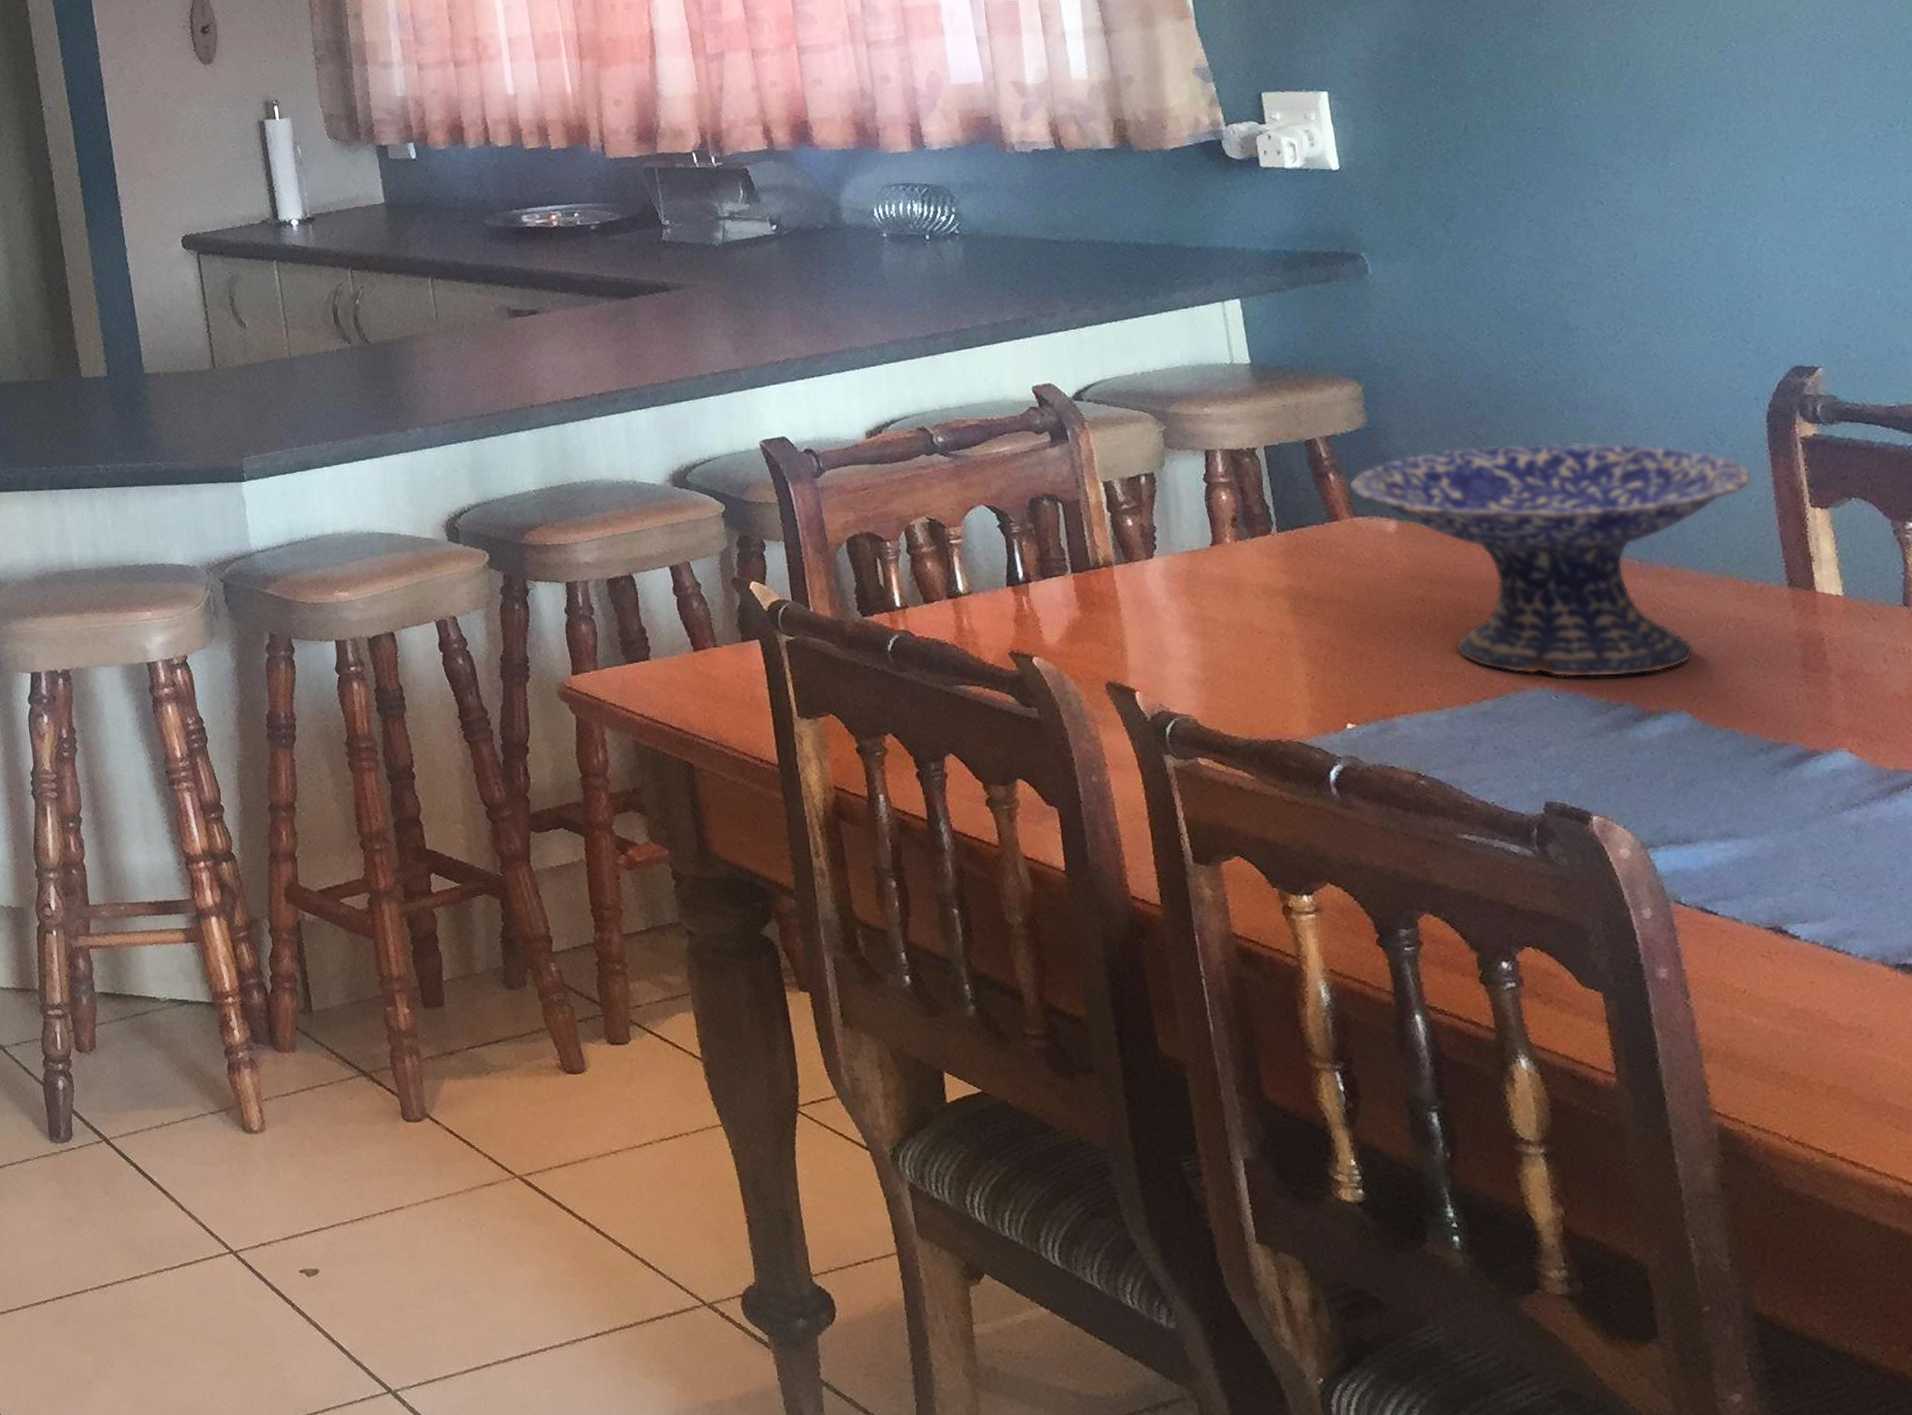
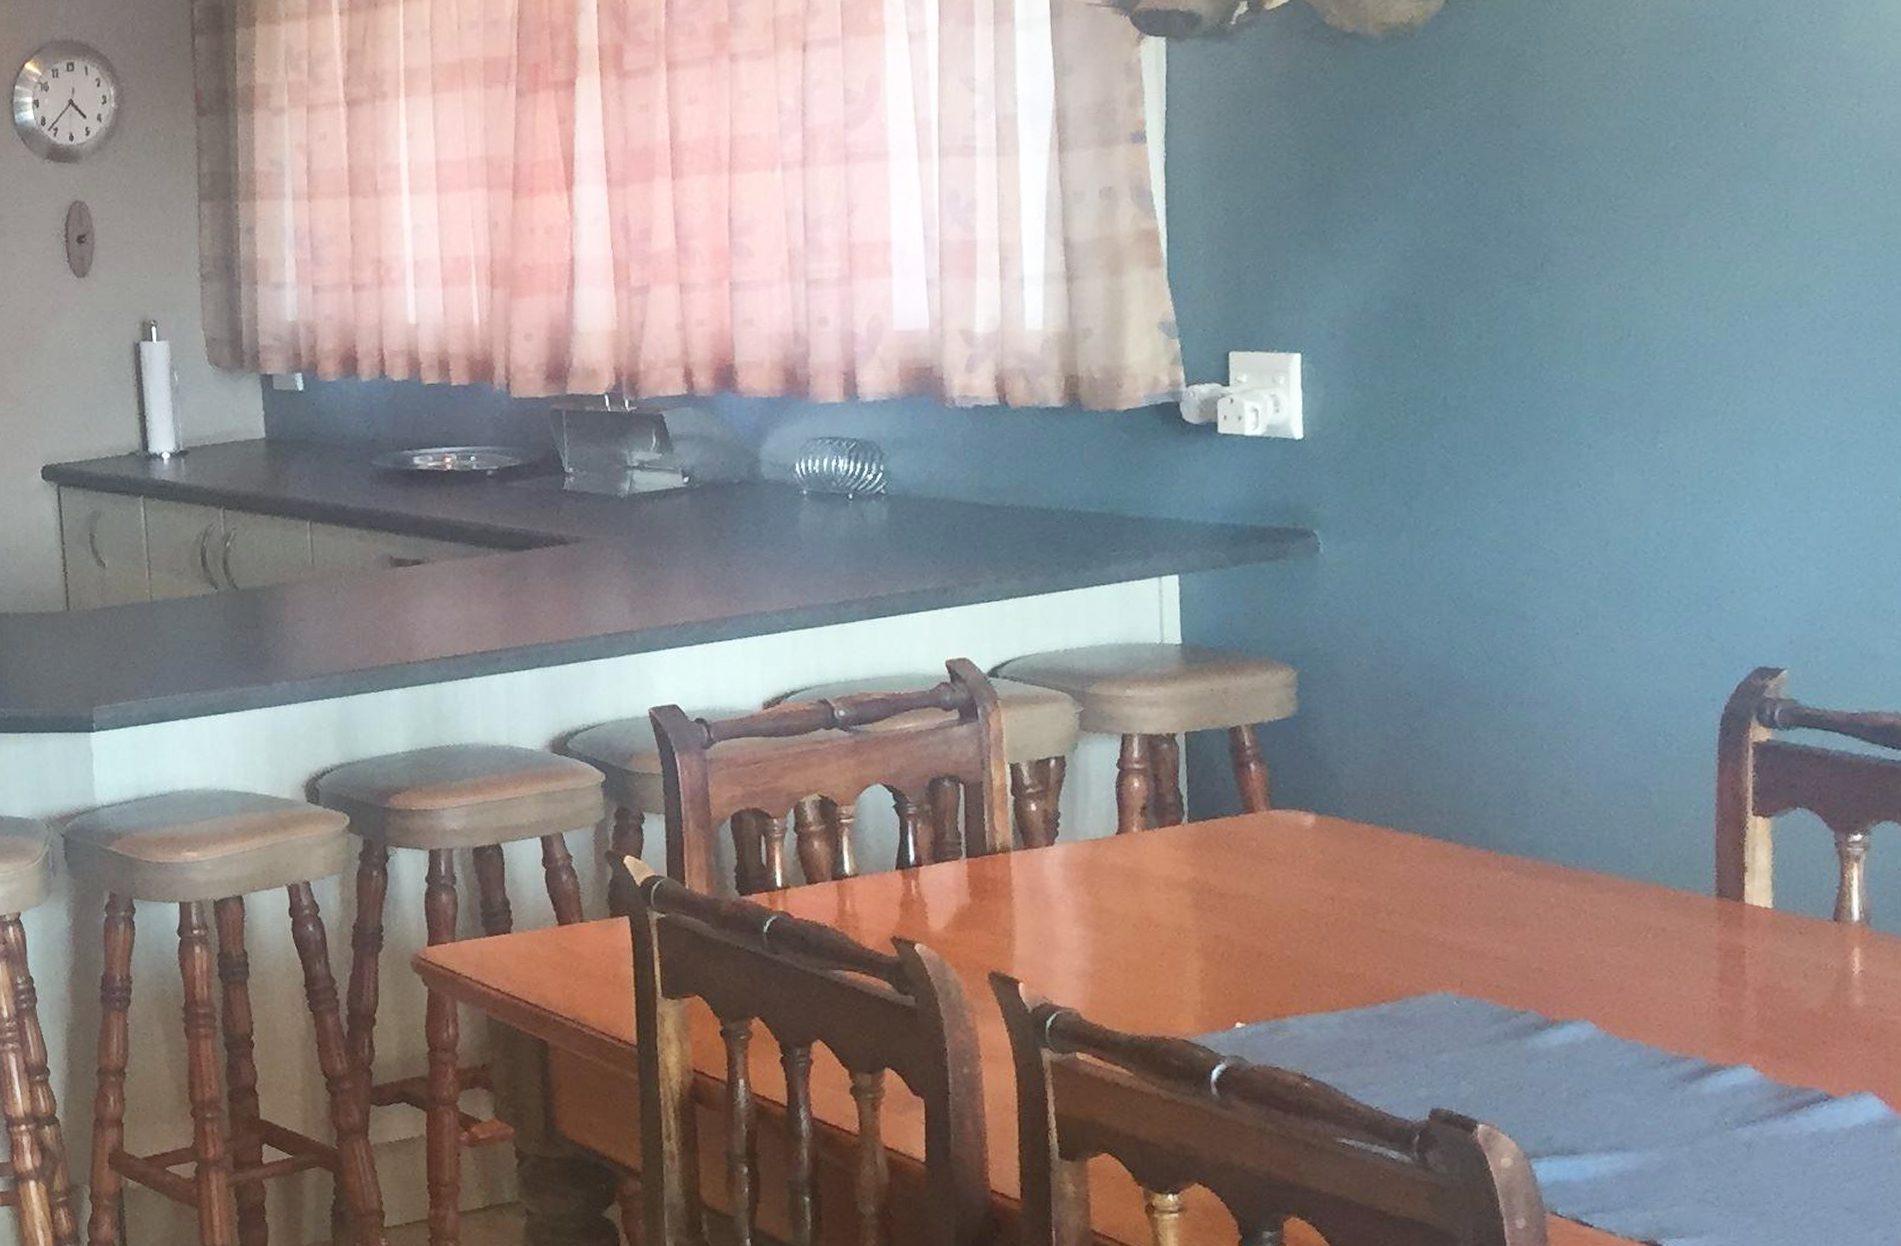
decorative bowl: present [1348,442,1753,678] -> none [1269,740,1697,984]

